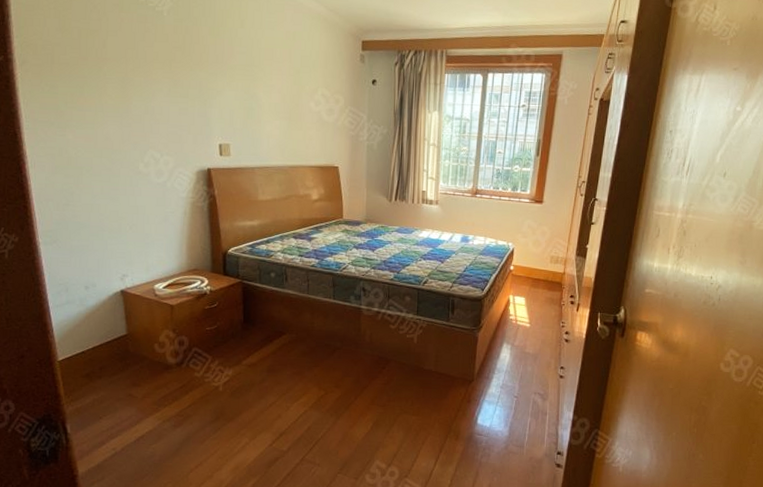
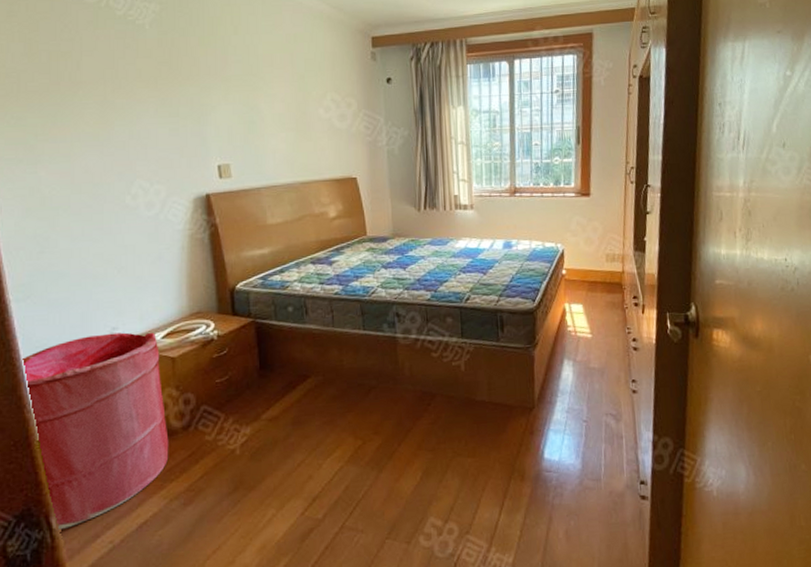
laundry hamper: none [46,279,165,435] -> present [19,332,169,531]

